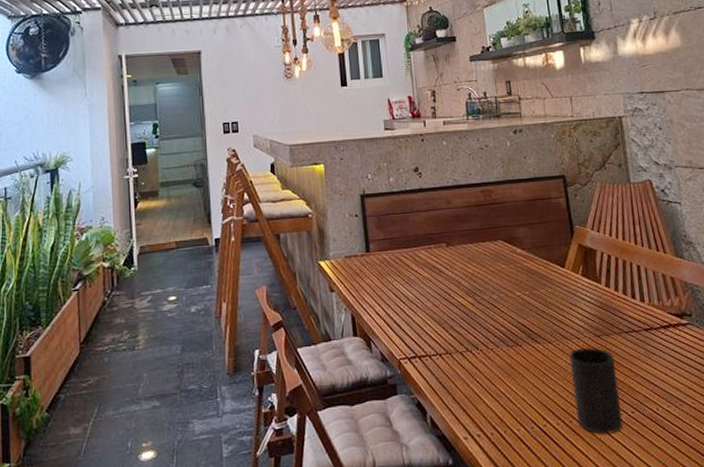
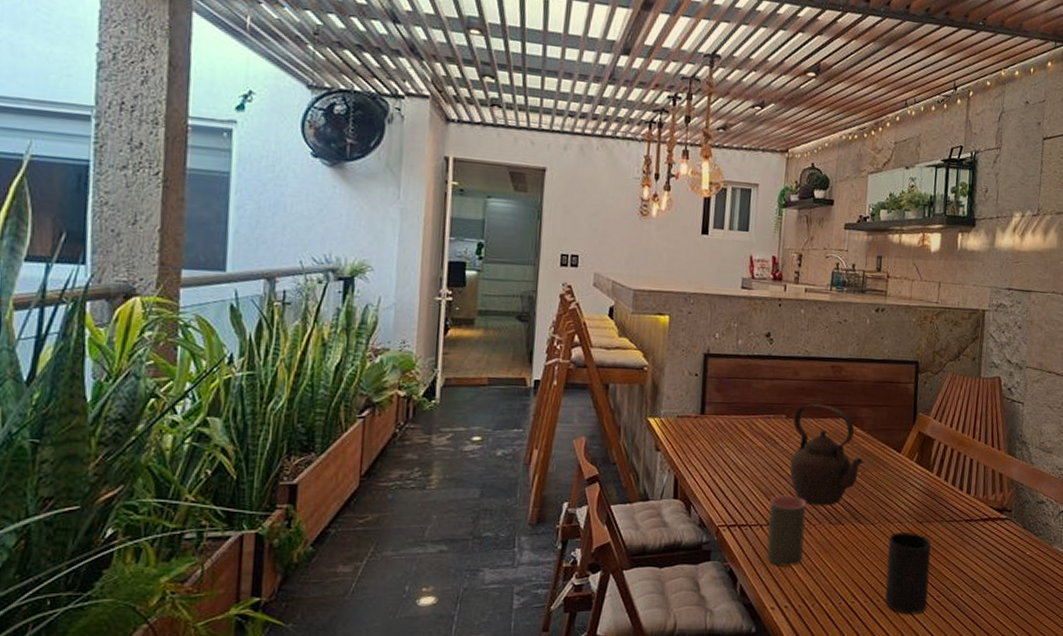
cup: none [445,322,487,395] -> present [766,495,807,568]
teapot: none [454,228,530,330] -> present [789,404,864,506]

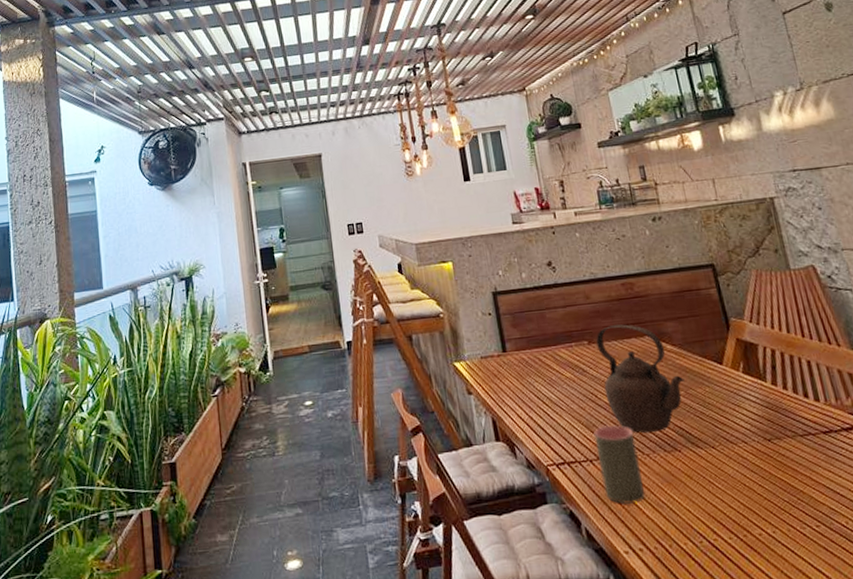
cup: present [884,532,931,615] -> none [736,453,808,551]

